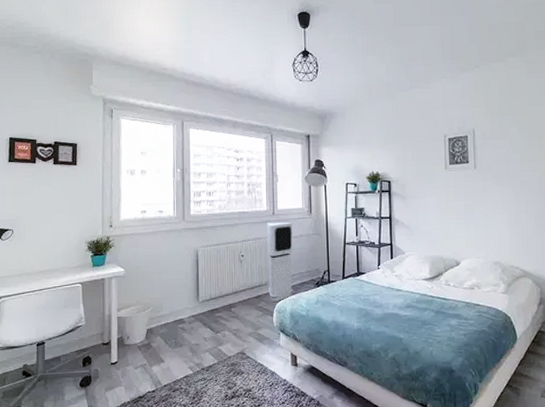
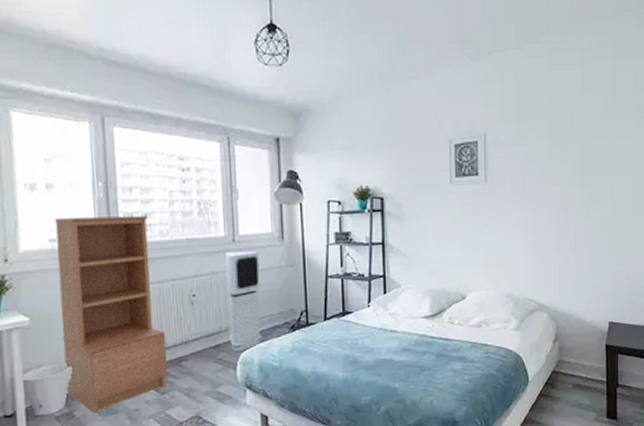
bookshelf: none [146,194,221,345] -> present [55,215,168,413]

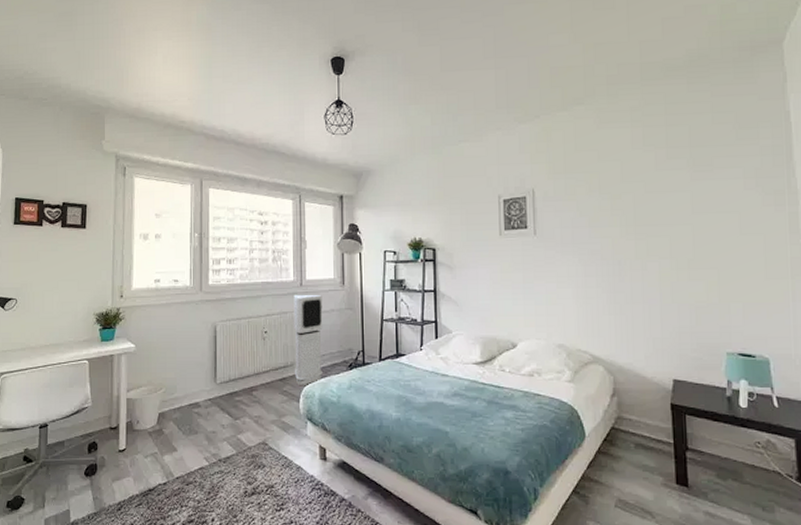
bookshelf: present [55,215,168,413] -> none [159,261,241,432]

